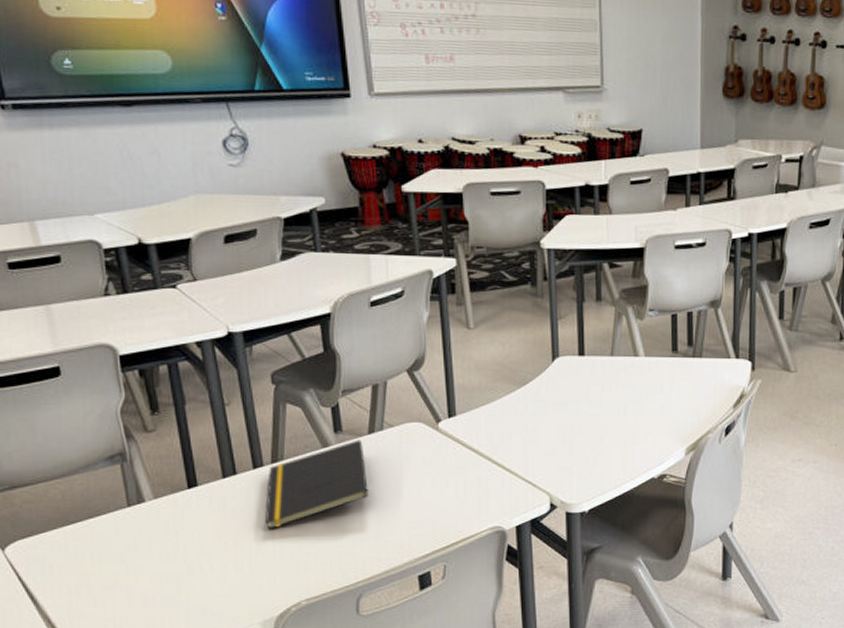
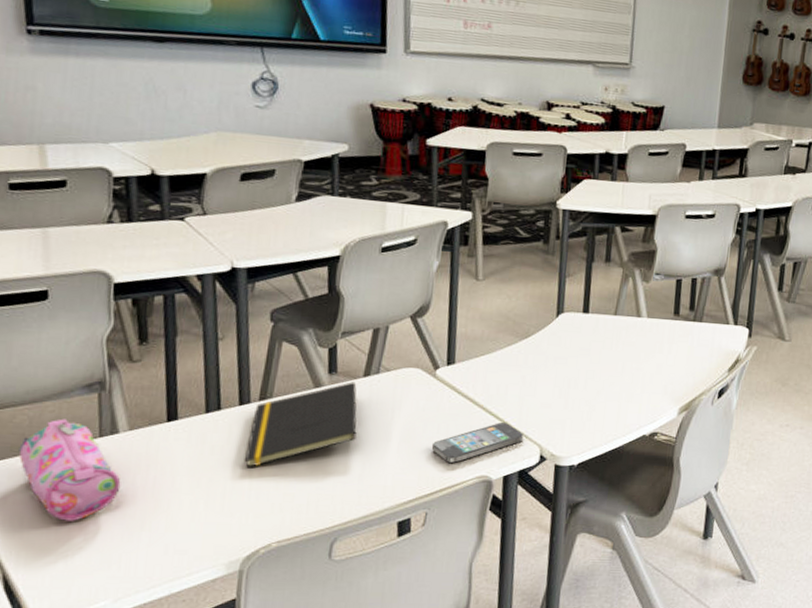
pencil case: none [56,491,154,588] -> present [19,418,121,521]
smartphone: none [442,471,533,516] -> present [431,421,524,464]

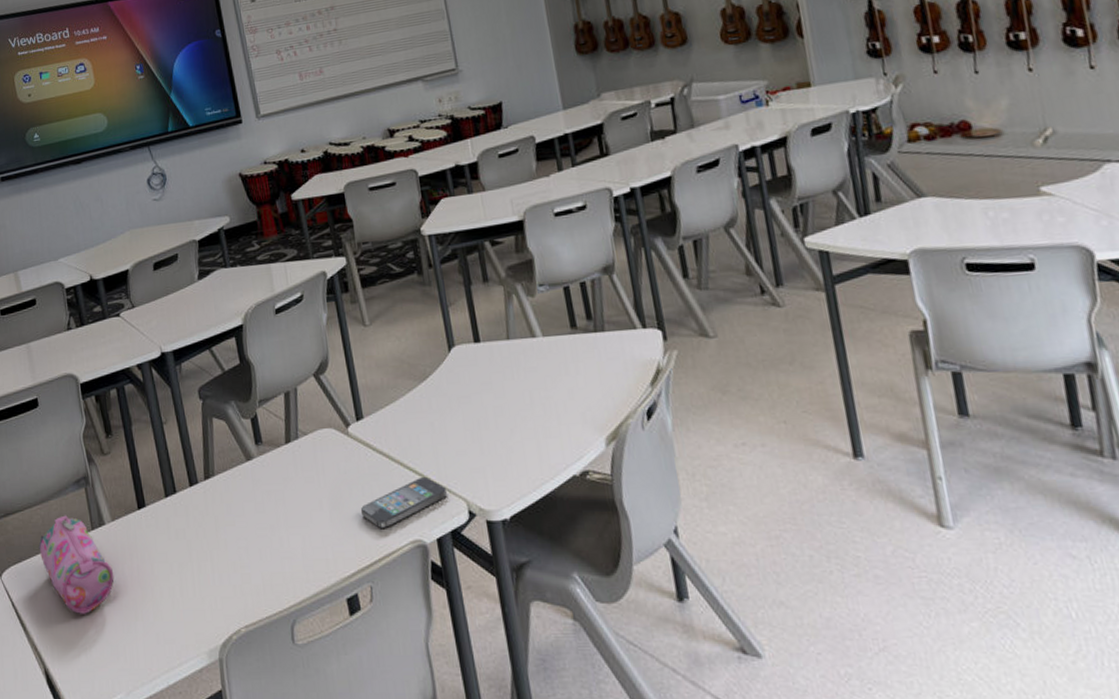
notepad: present [245,382,357,467] -> none [203,450,292,549]

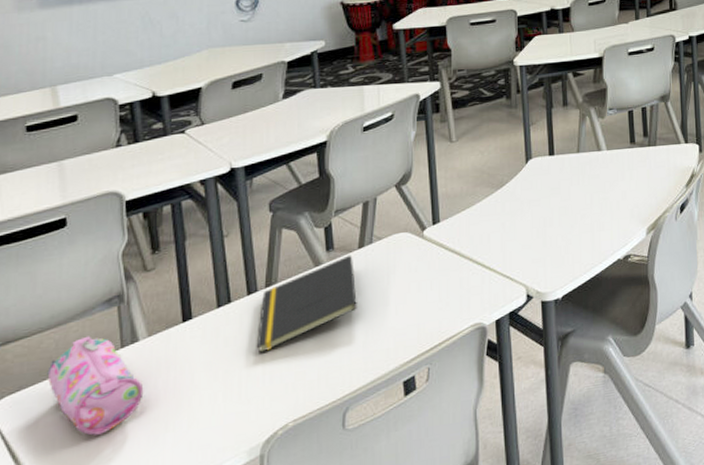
notepad: none [203,450,292,549] -> present [257,255,357,353]
smartphone: present [360,476,448,529] -> none [427,268,510,317]

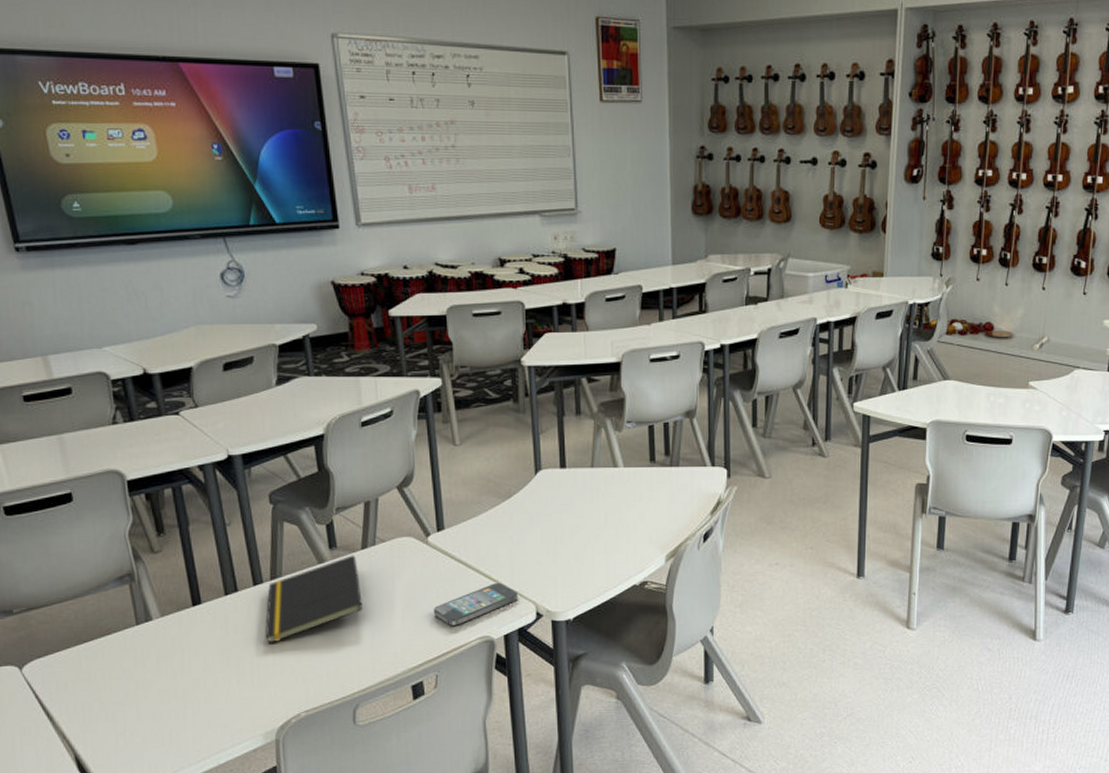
pencil case: present [47,336,144,436] -> none [70,610,162,704]
smartphone: none [427,268,510,317] -> present [433,582,519,627]

